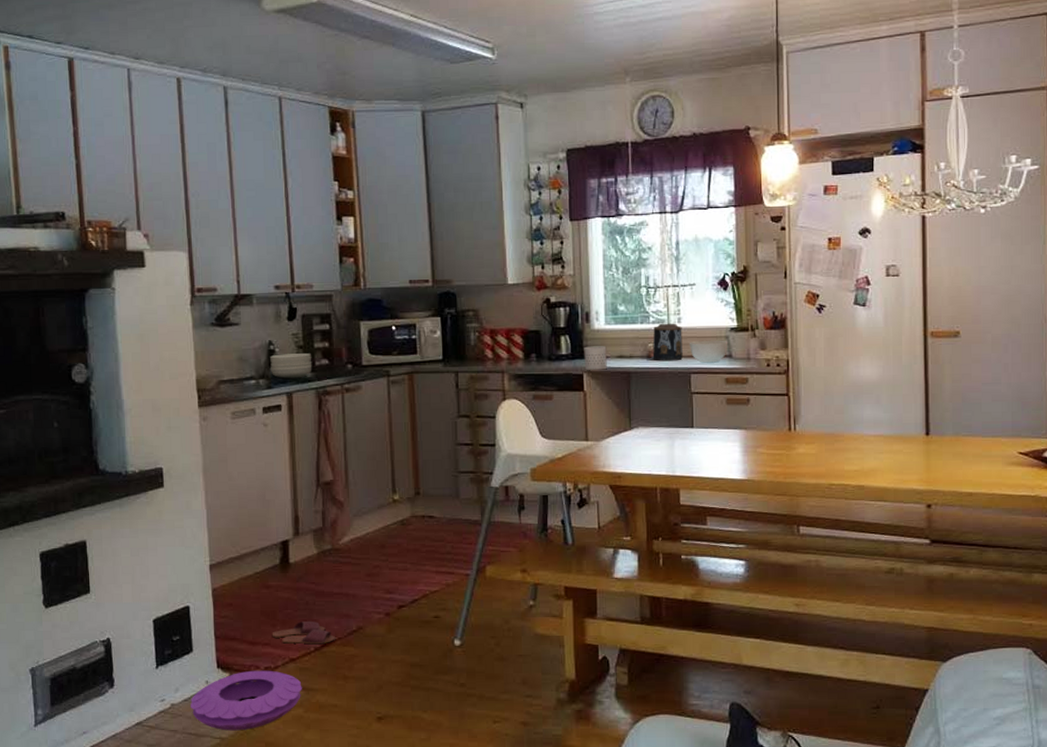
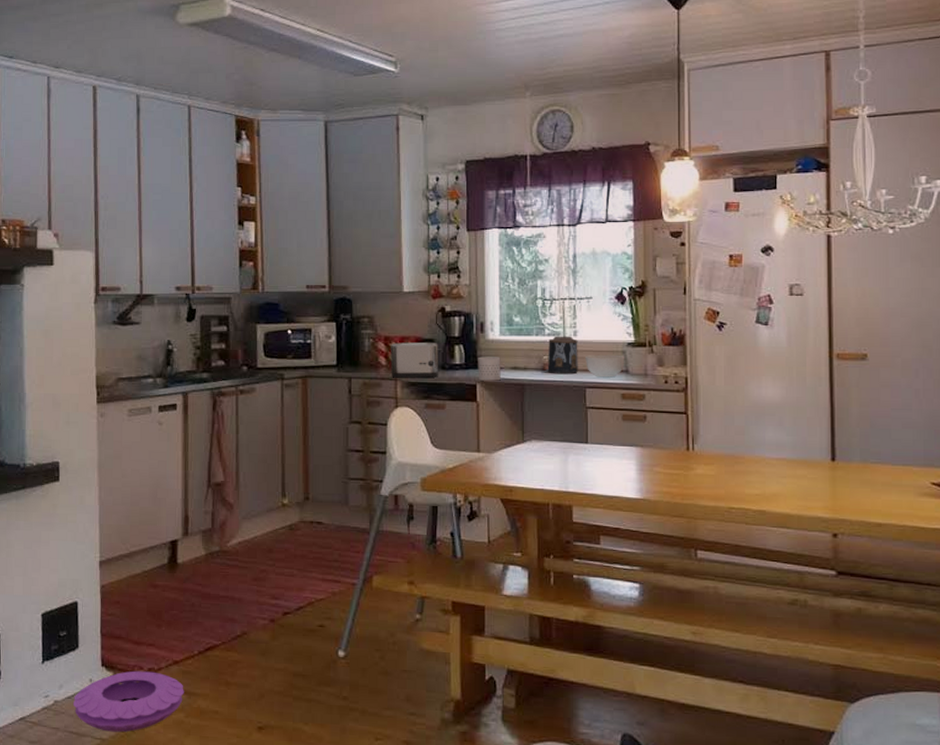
bowl: present [269,353,313,380] -> none [167,354,209,380]
slippers: present [272,620,336,645] -> none [156,623,220,648]
toaster: none [497,334,548,371] -> present [390,342,442,378]

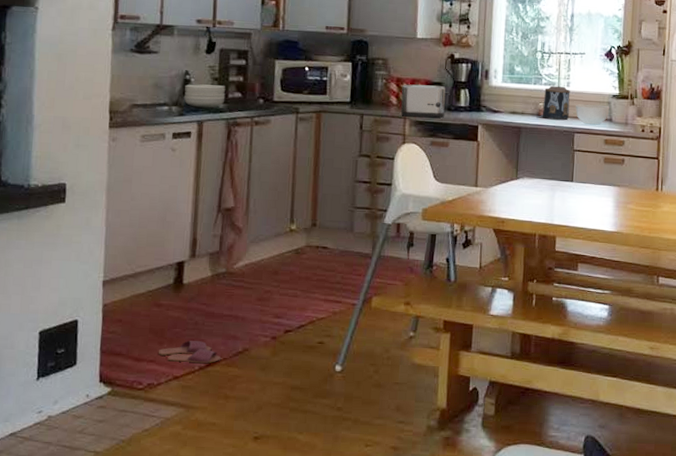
dog toy: present [72,670,184,733] -> none [67,386,183,445]
slippers: none [156,623,220,648] -> present [158,340,222,364]
bowl: none [167,354,209,380] -> present [184,84,226,110]
mug: present [478,356,501,382] -> none [480,101,502,124]

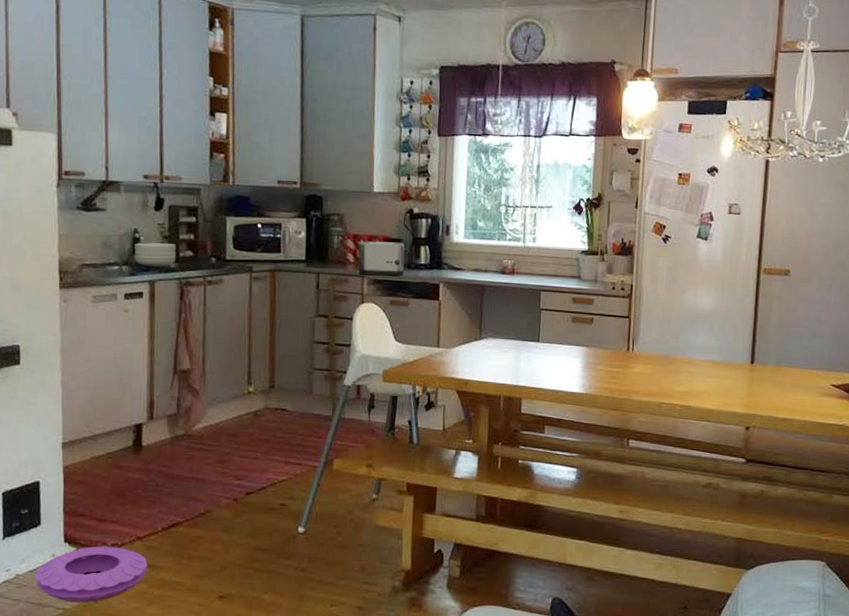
dog toy: none [67,386,183,445] -> present [35,546,147,603]
slippers: present [158,340,222,364] -> none [120,501,184,525]
canister: present [536,85,570,121] -> none [501,241,537,278]
bowl: present [575,104,610,125] -> none [542,260,578,283]

